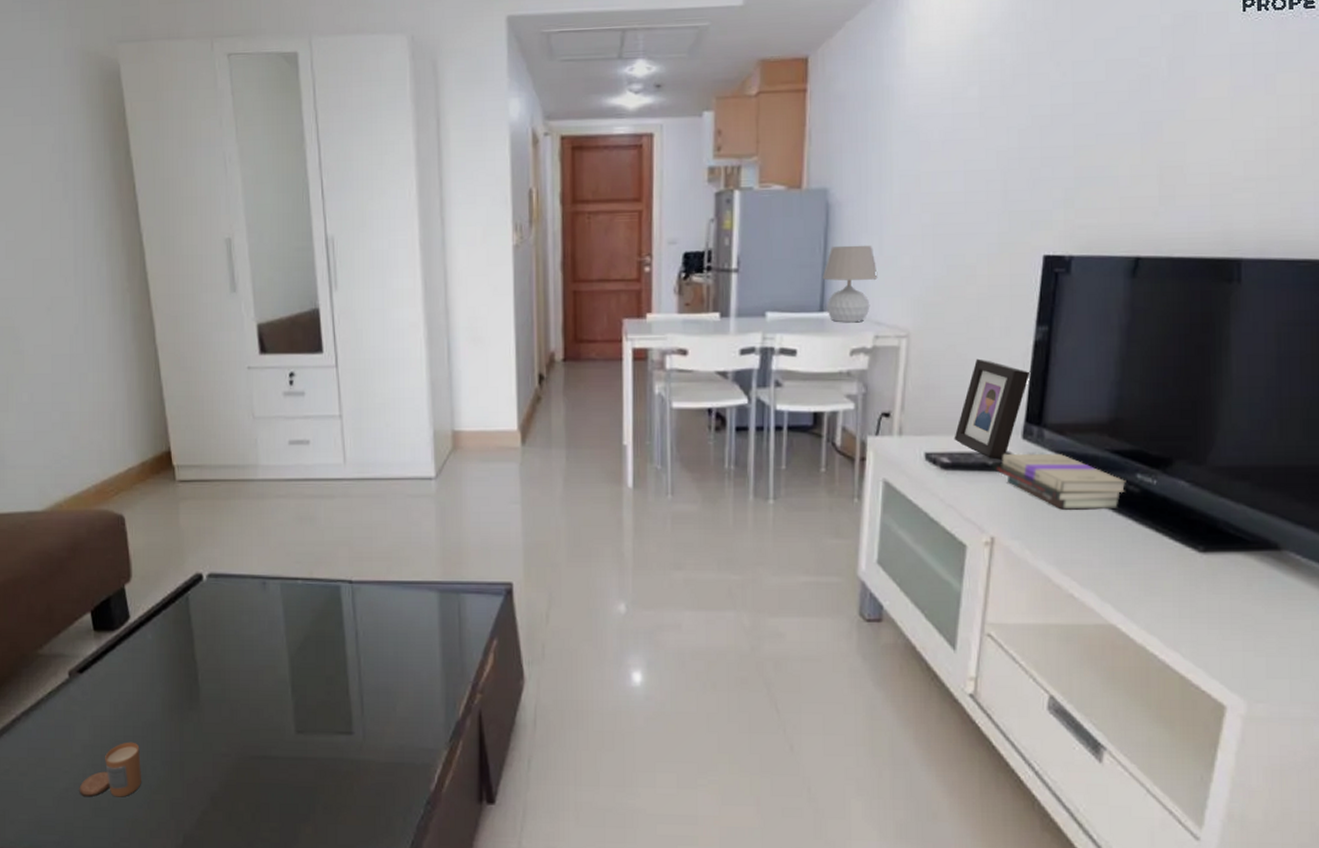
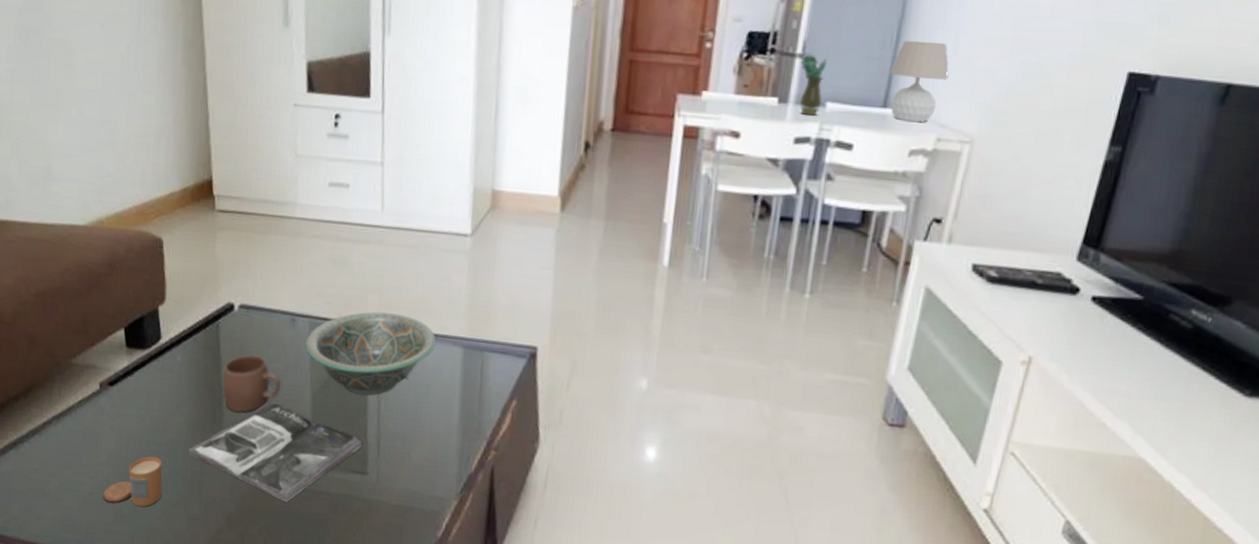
magazine: none [165,670,345,773] -> present [187,402,363,502]
mug: none [196,624,257,686] -> present [222,354,282,413]
decorative bowl: none [278,565,411,652] -> present [305,311,436,396]
vase: none [736,265,763,327] -> present [798,50,828,117]
picture frame: present [954,359,1031,461] -> none [1004,173,1096,281]
books: present [991,453,1126,510] -> none [1039,273,1180,344]

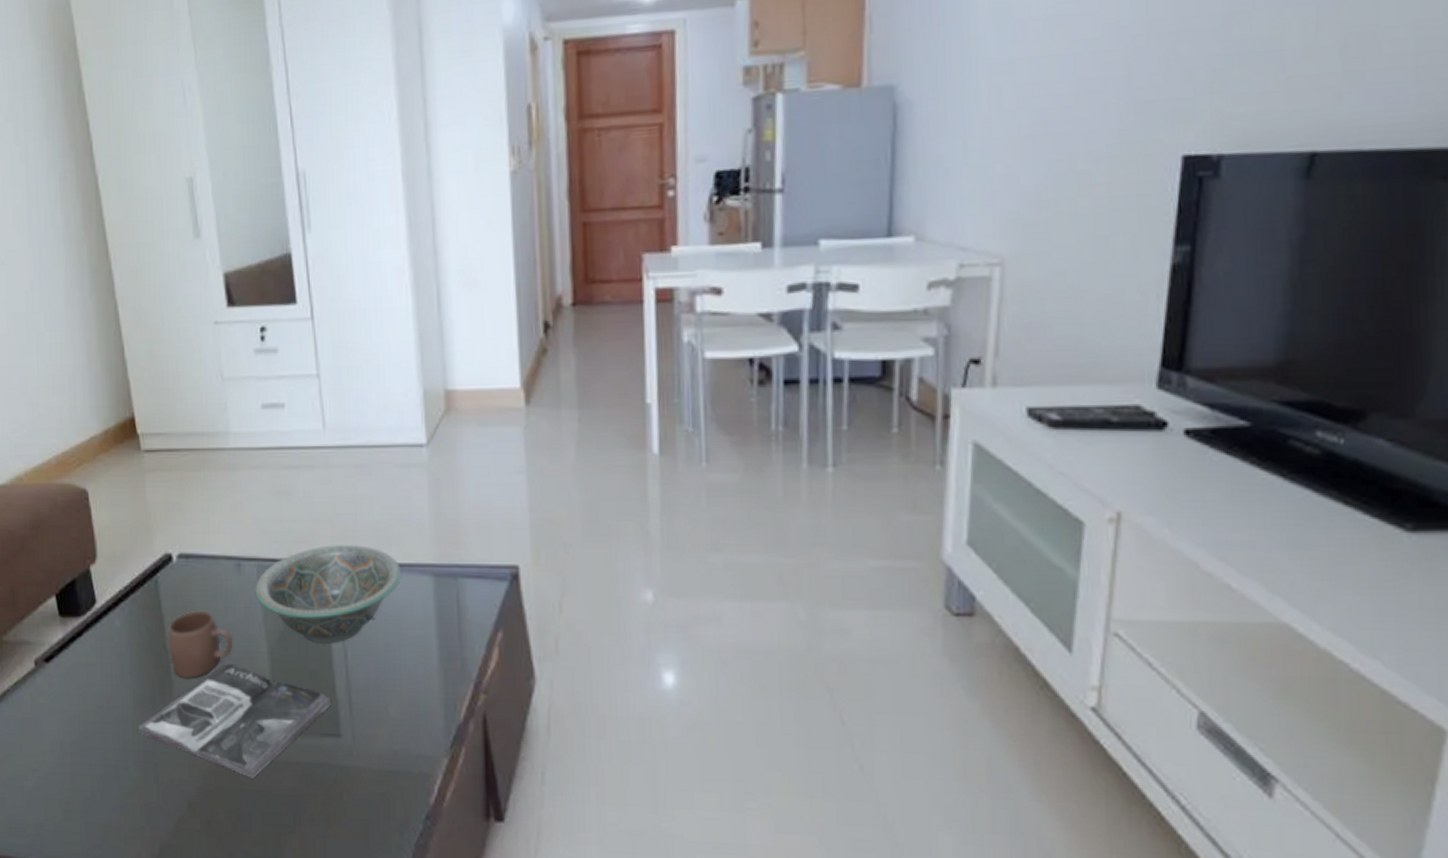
candle: present [102,456,162,507] -> none [49,738,113,800]
vase: present [798,50,828,117] -> none [781,184,815,259]
table lamp: present [889,40,949,123] -> none [889,153,961,250]

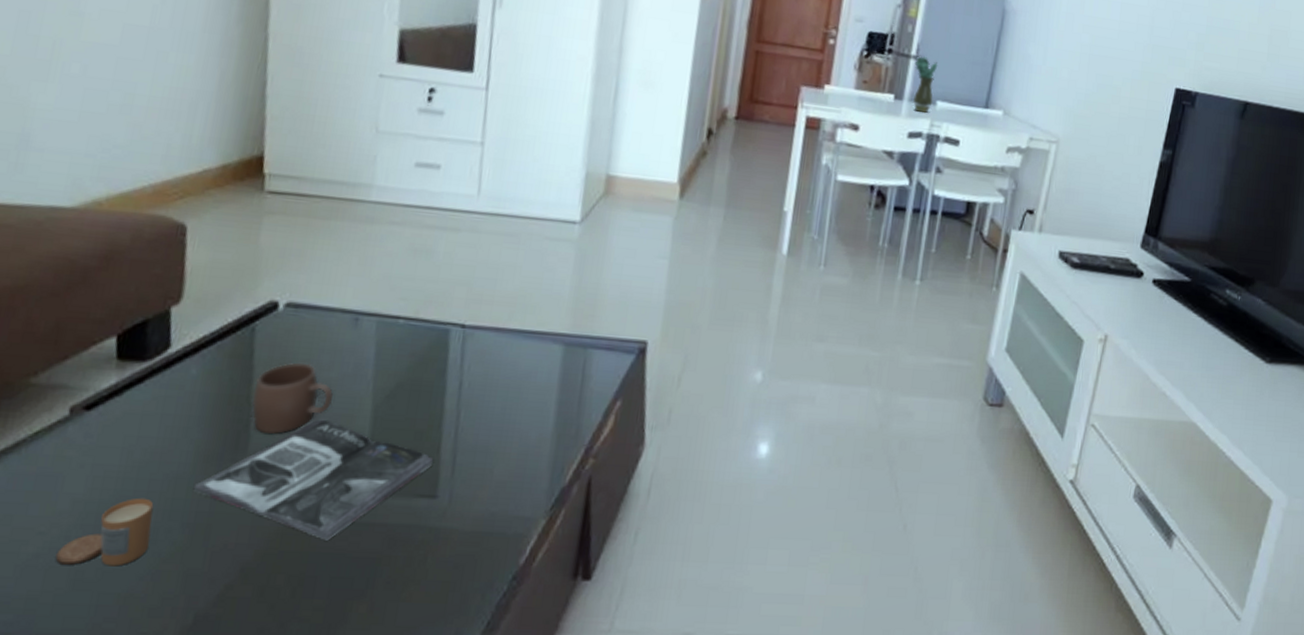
candle: none [49,738,113,800] -> present [55,497,154,567]
decorative bowl: present [255,545,402,644] -> none [369,307,533,405]
vase: none [781,184,815,259] -> present [912,52,938,114]

